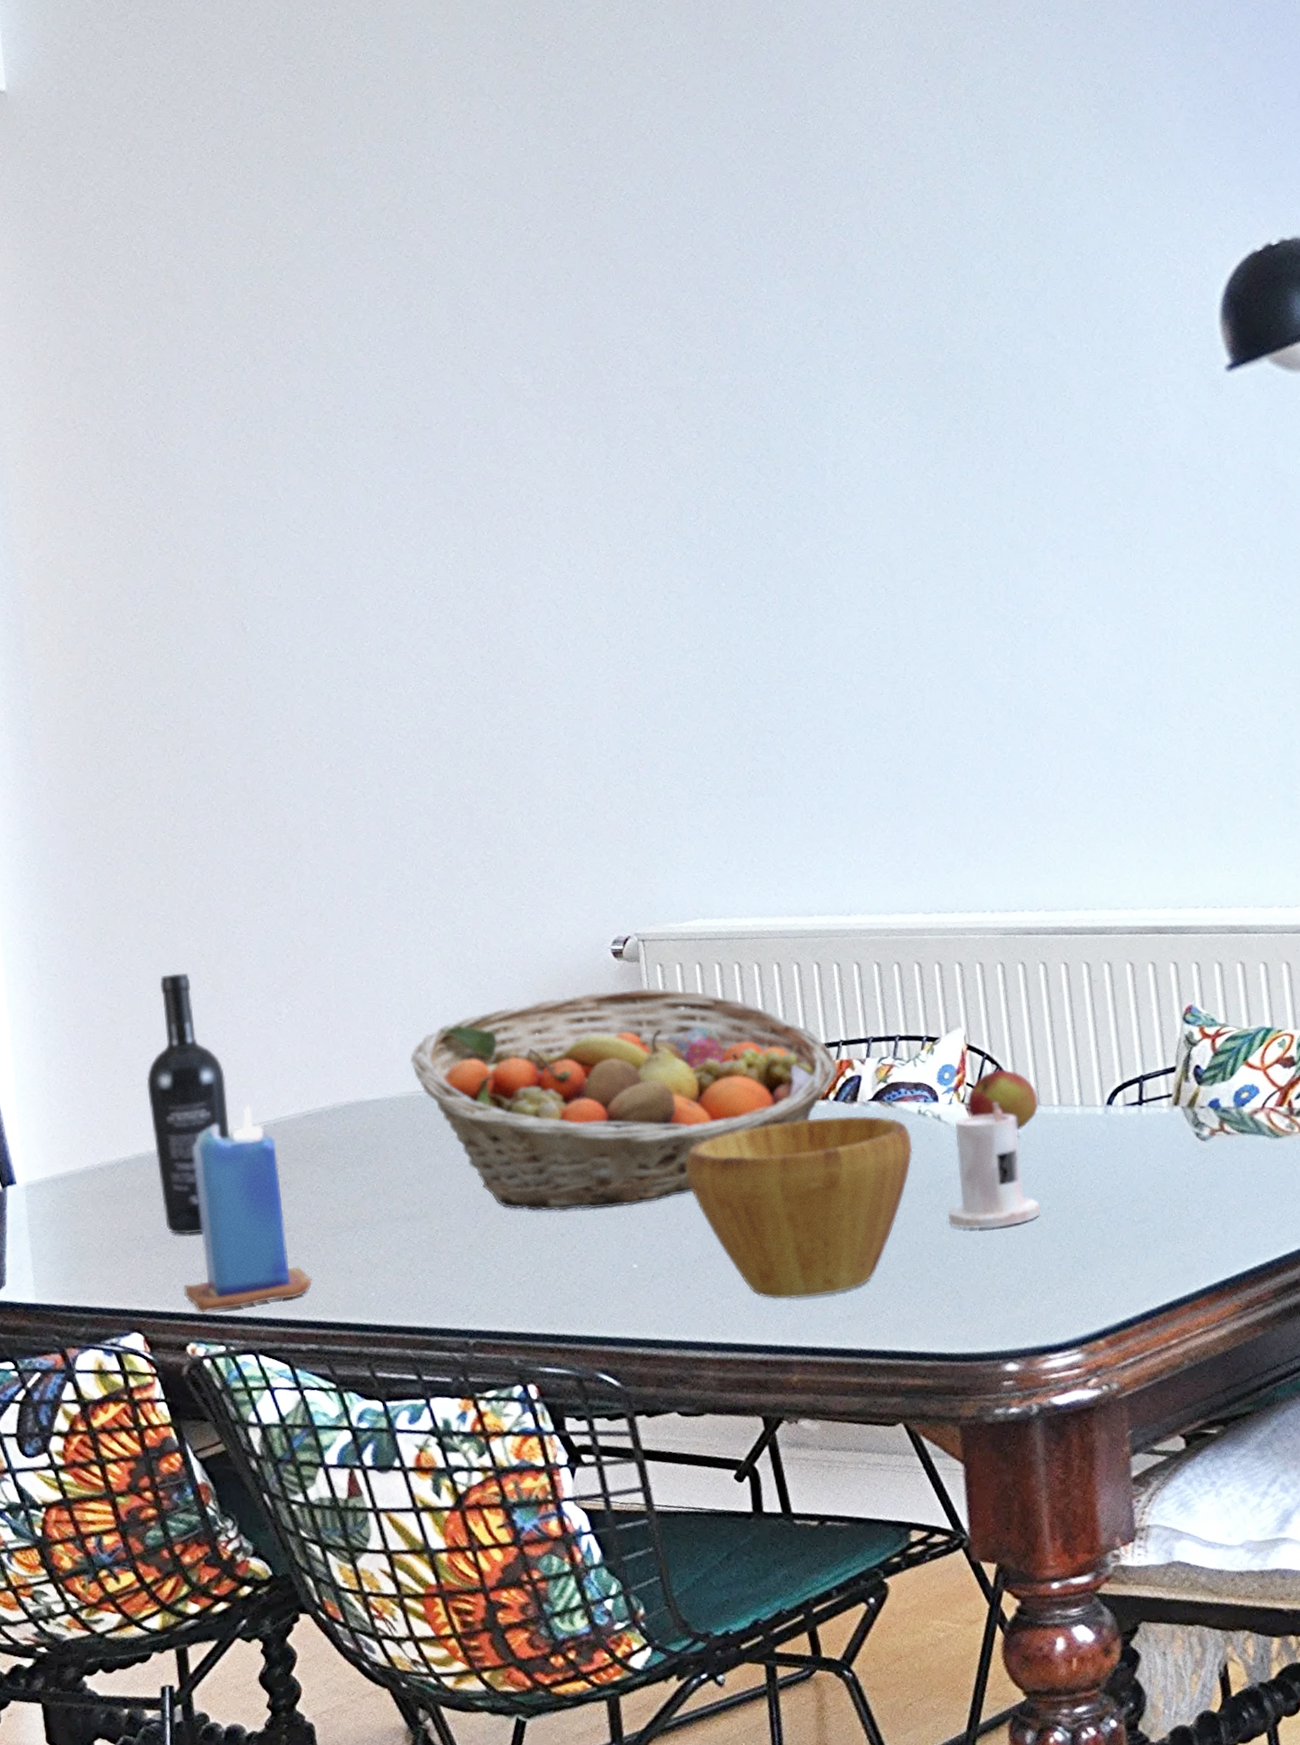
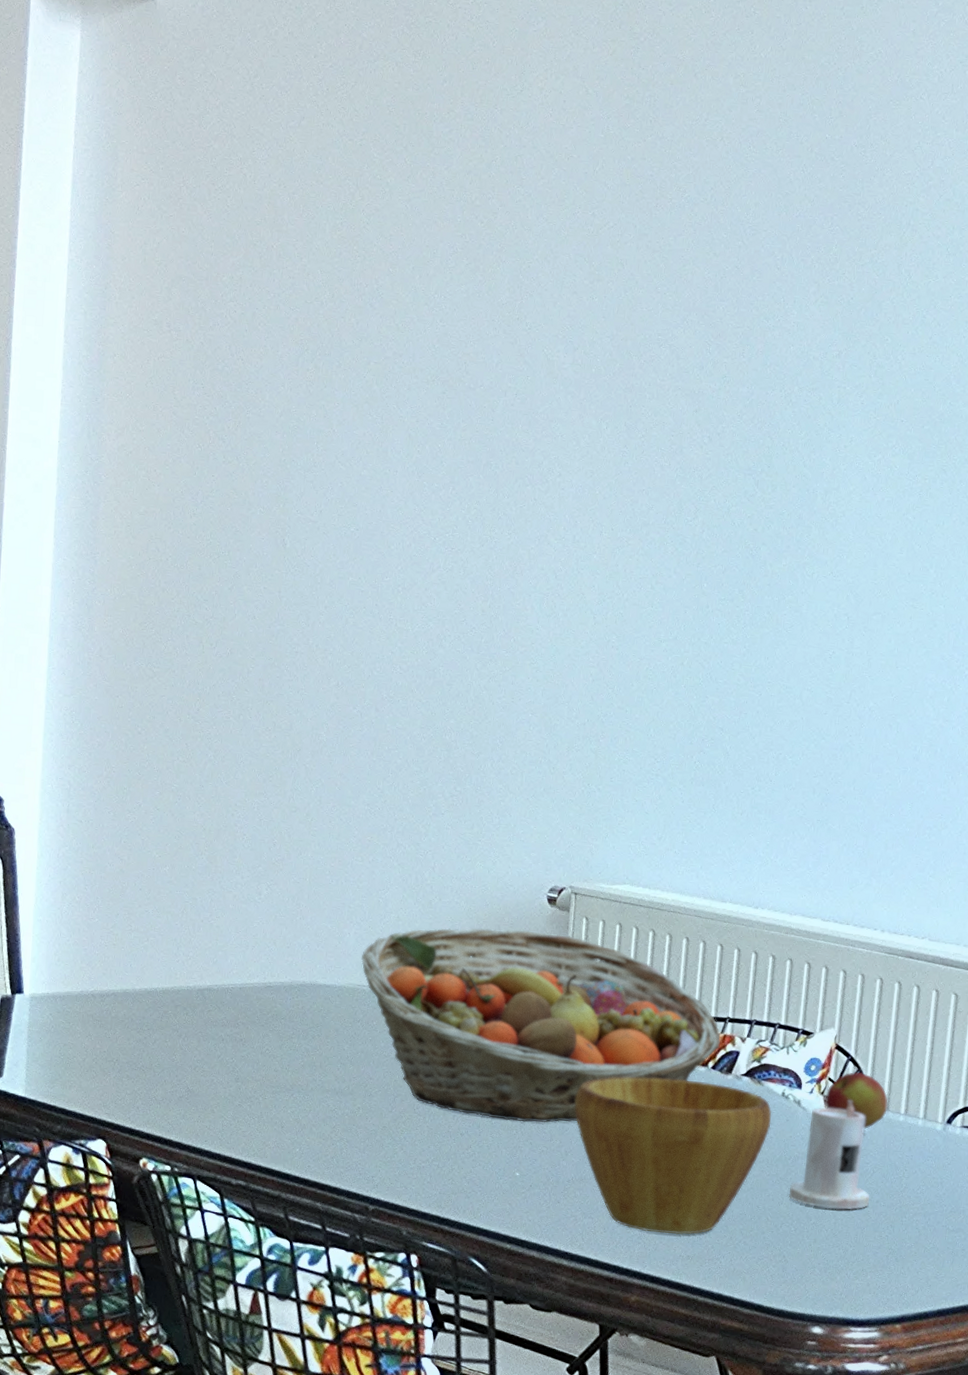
wine bottle: present [146,973,232,1235] -> none [139,840,206,1067]
candle: present [184,1105,313,1313] -> none [144,966,250,1139]

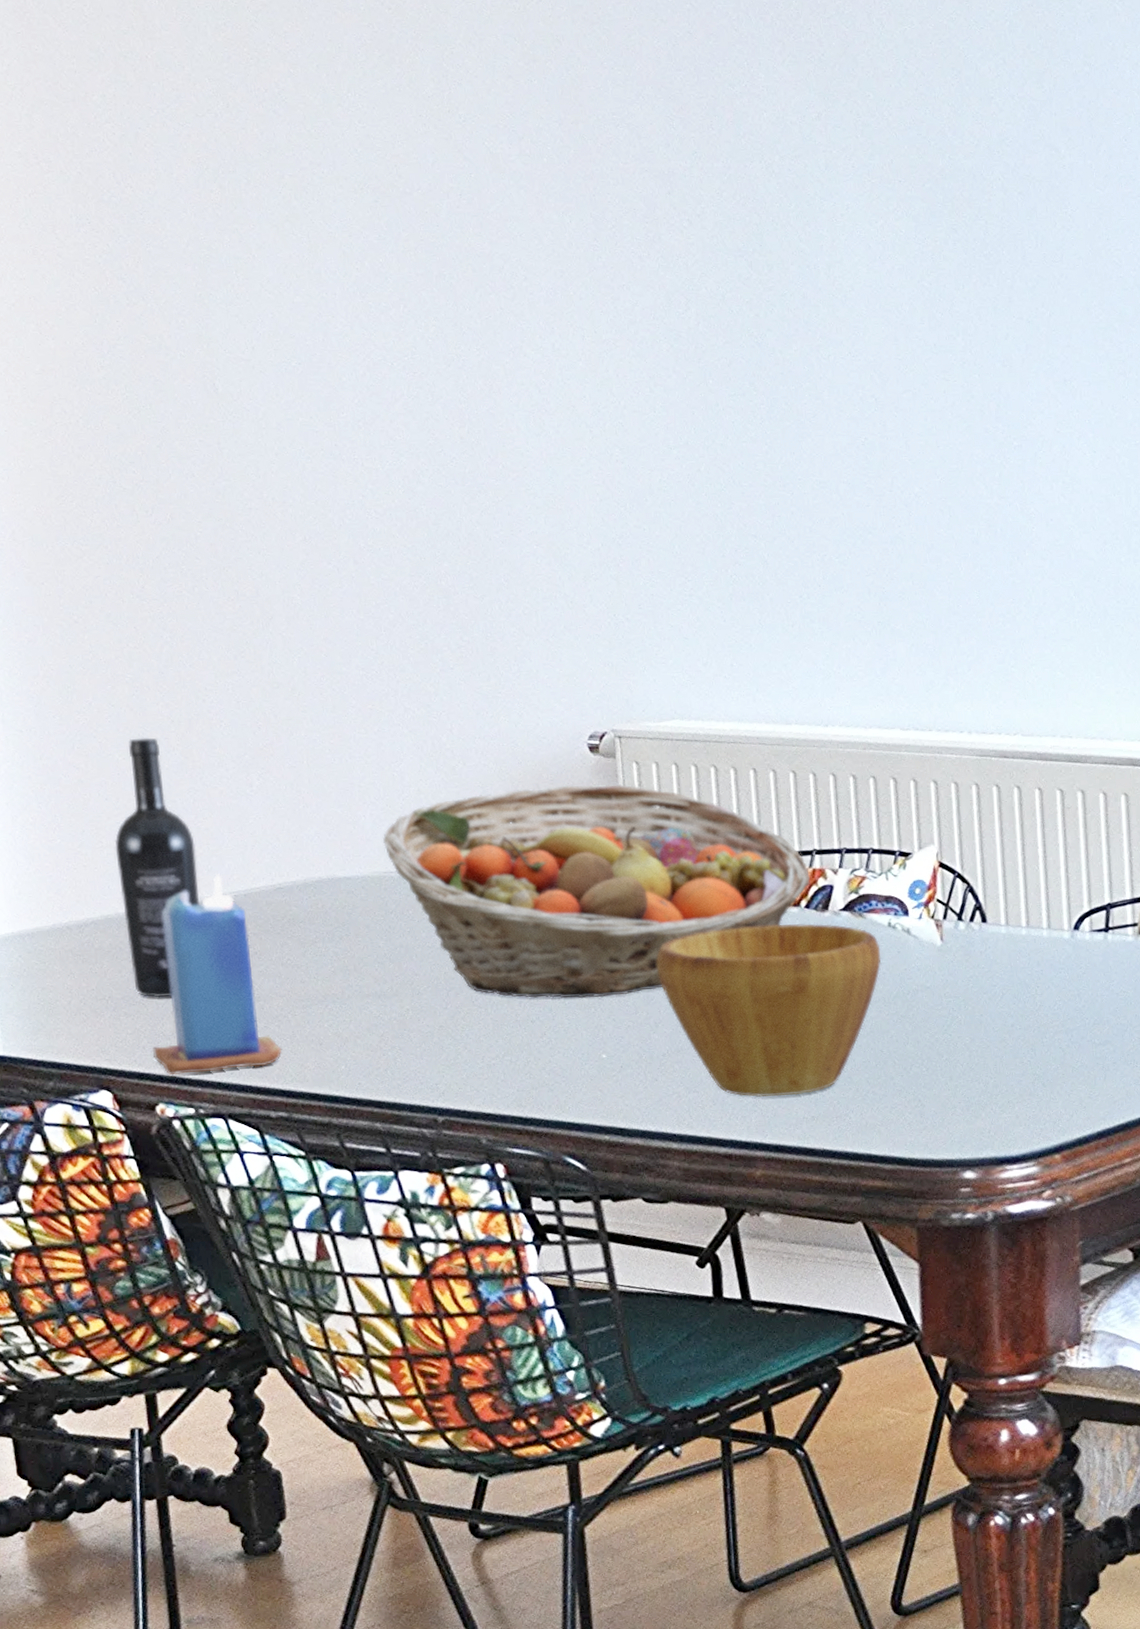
wine bottle: none [139,840,206,1067] -> present [114,737,202,998]
candle: none [144,966,250,1139] -> present [153,874,282,1076]
candle: present [789,1100,870,1210] -> none [914,920,1004,1042]
apple: present [825,1072,888,1129] -> none [936,889,1007,949]

